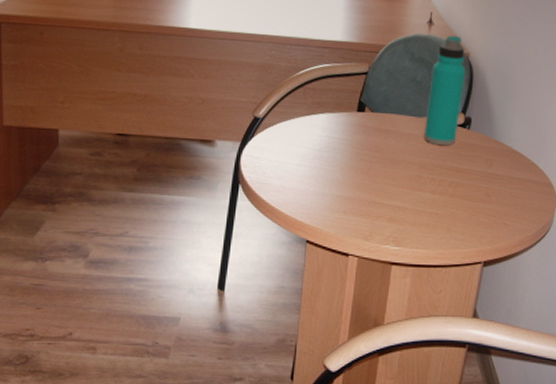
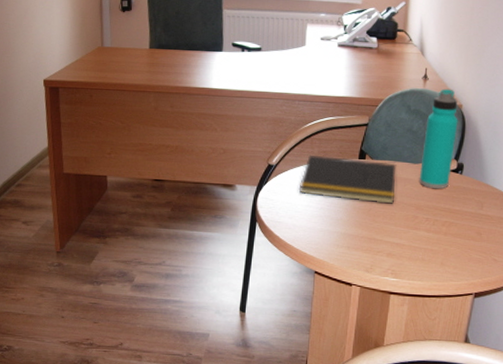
notepad: none [289,106,399,162] -> present [298,154,397,204]

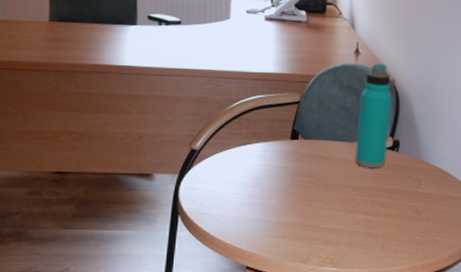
notepad: present [298,154,397,204] -> none [226,136,331,187]

